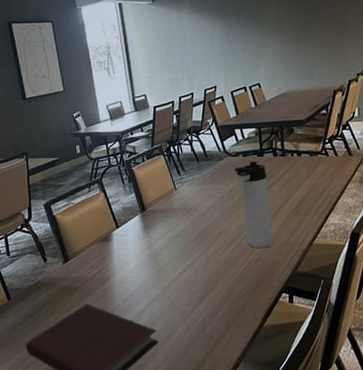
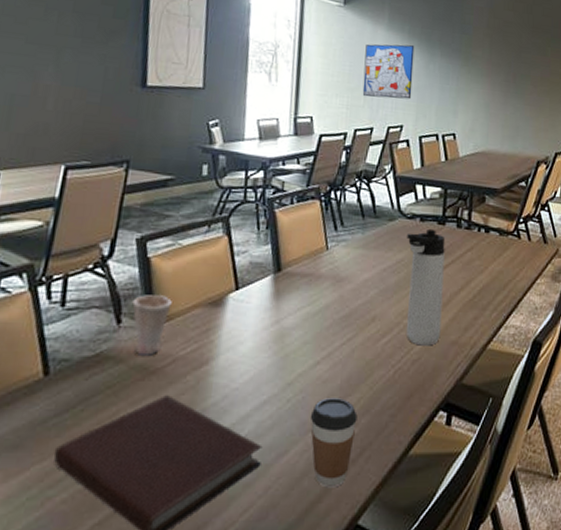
cup: none [51,239,76,280] -> present [132,295,172,356]
wall art: none [175,20,219,71] -> present [362,44,415,100]
coffee cup: none [186,292,221,354] -> present [310,398,358,488]

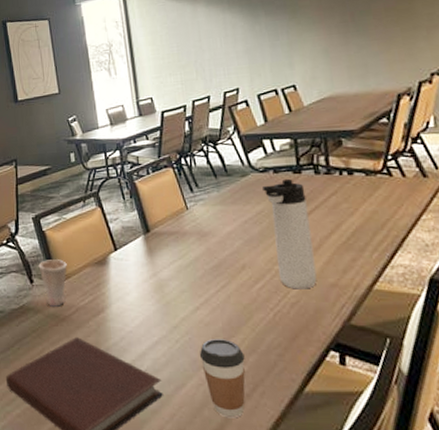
wall art: present [362,44,415,100] -> none [189,12,243,70]

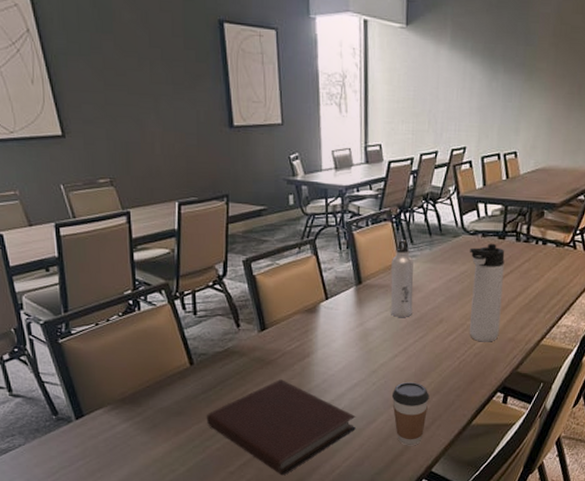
cup: present [38,259,67,307] -> none [246,305,276,351]
water bottle: none [178,184,209,265] -> present [390,240,414,317]

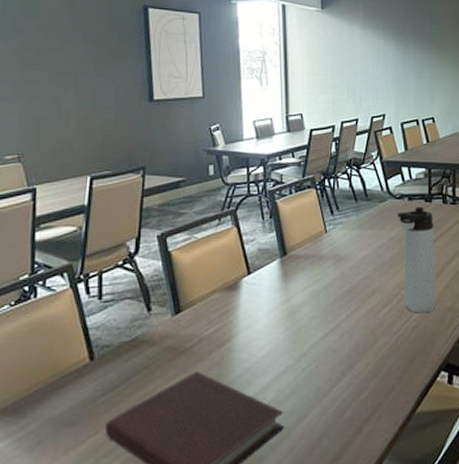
water bottle: present [390,240,414,317] -> none [317,207,342,290]
coffee cup: present [391,382,429,446] -> none [324,365,367,446]

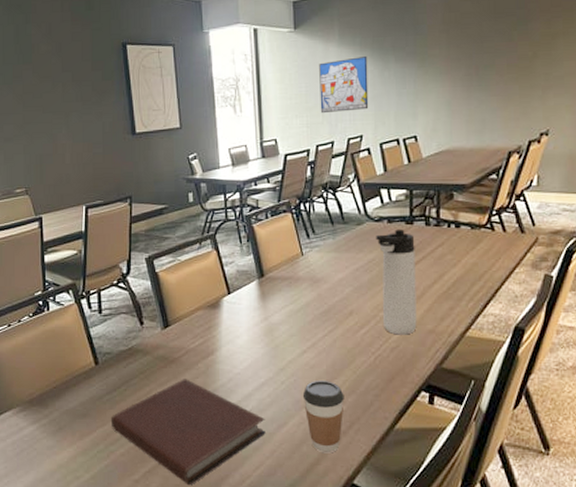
coffee cup: none [324,365,367,446] -> present [302,381,344,453]
wall art: none [345,39,391,91] -> present [319,55,369,114]

